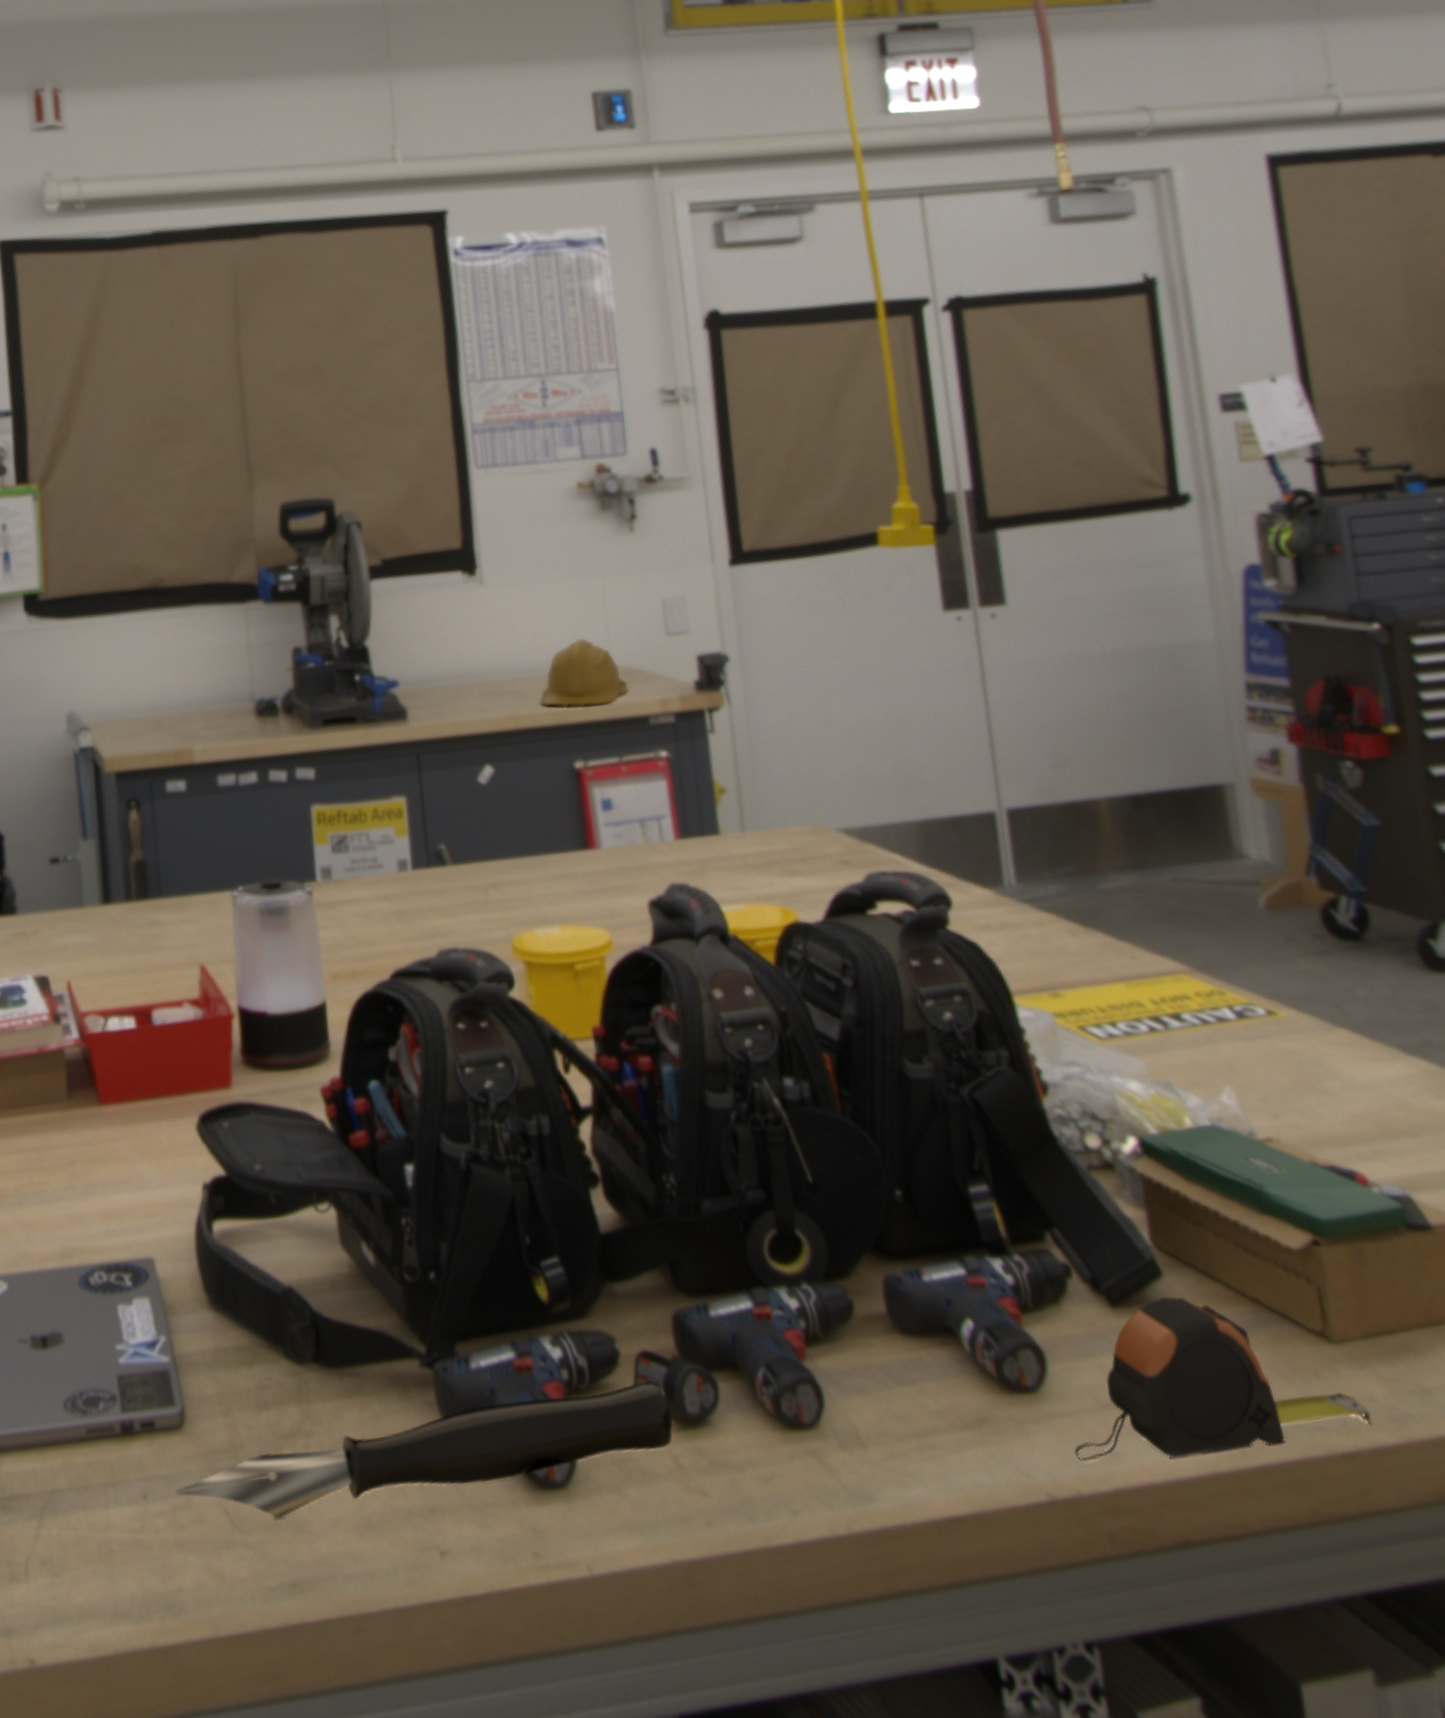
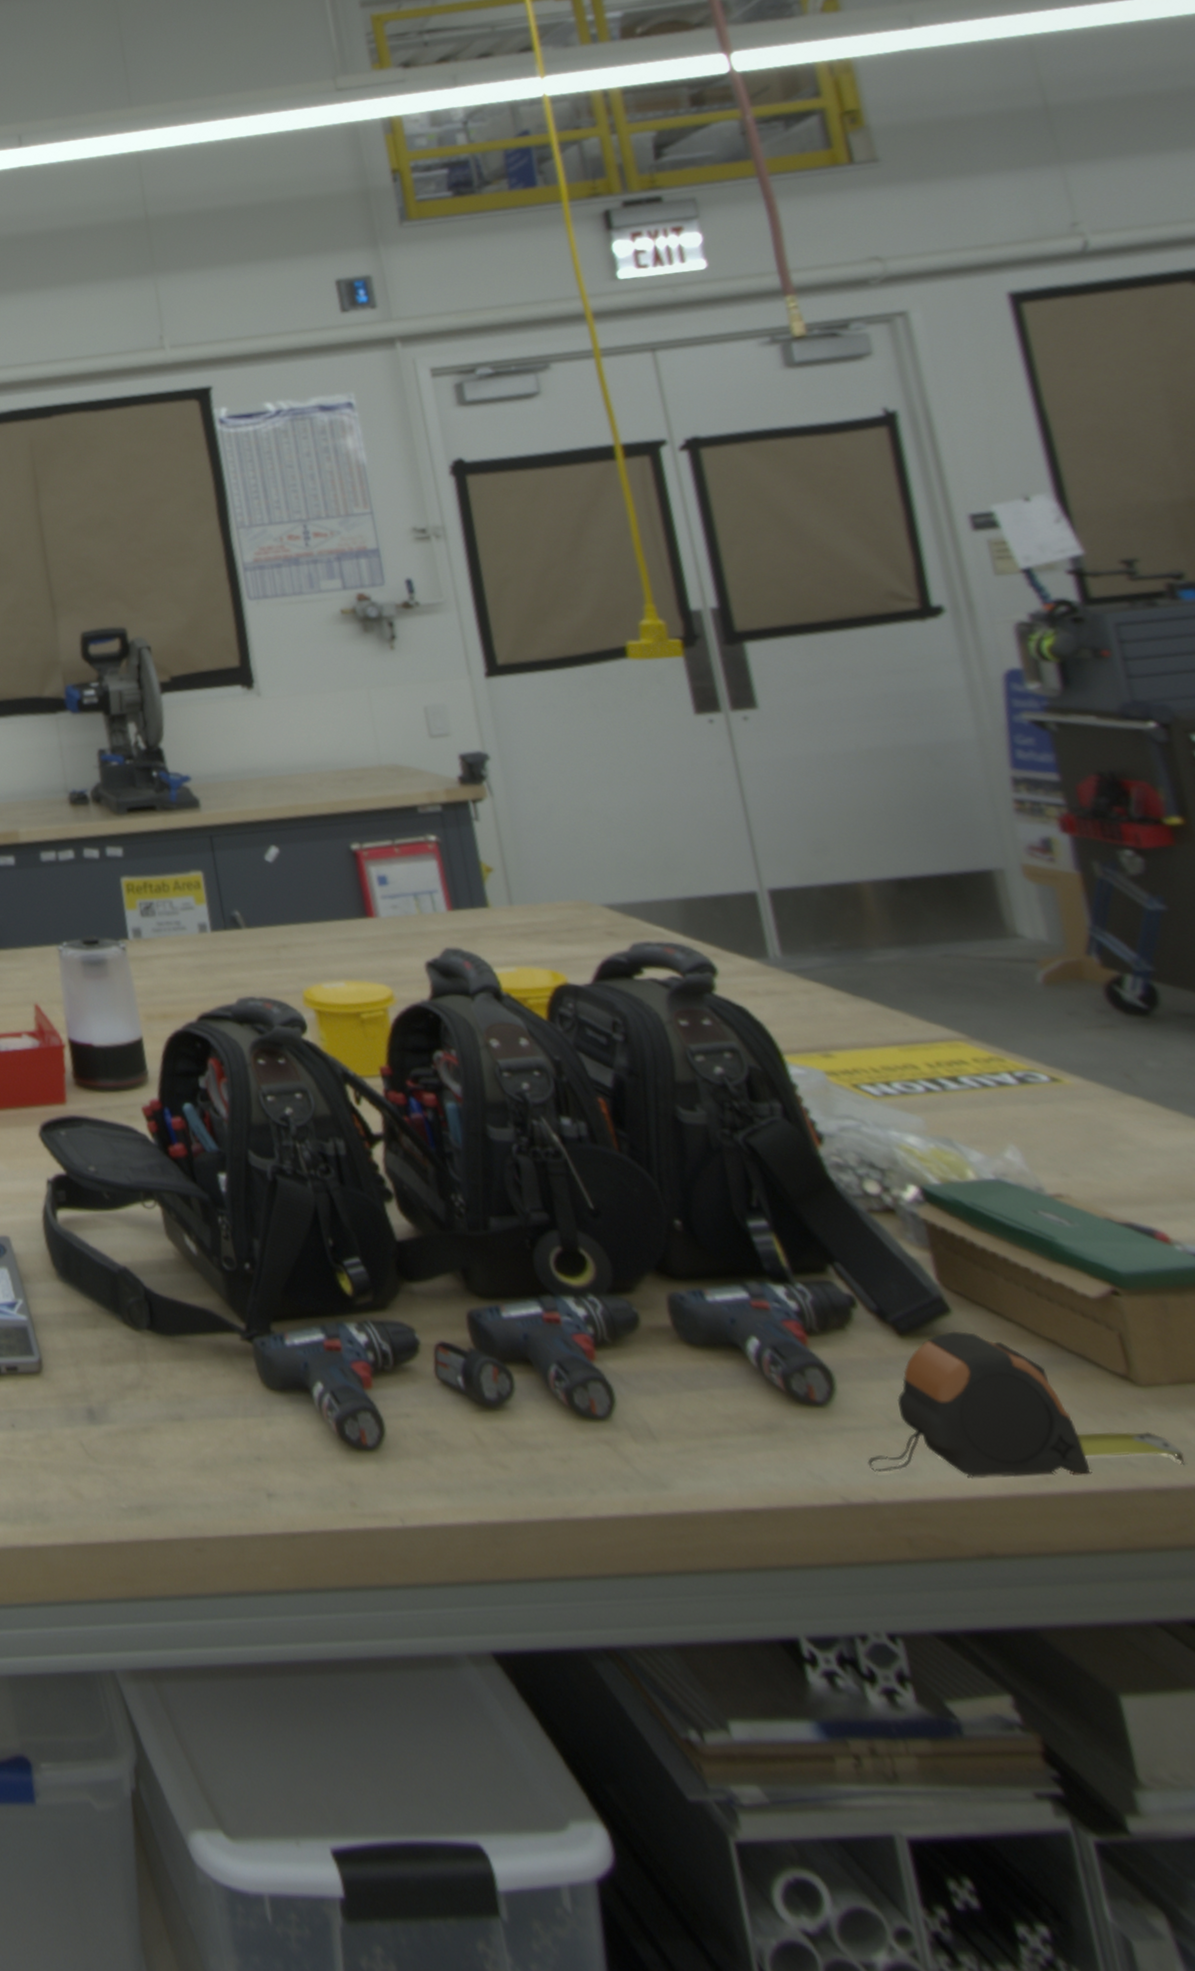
screwdriver: present [175,1380,673,1519] -> none [37,1367,473,1454]
hard hat: present [539,638,628,707] -> none [316,740,396,798]

